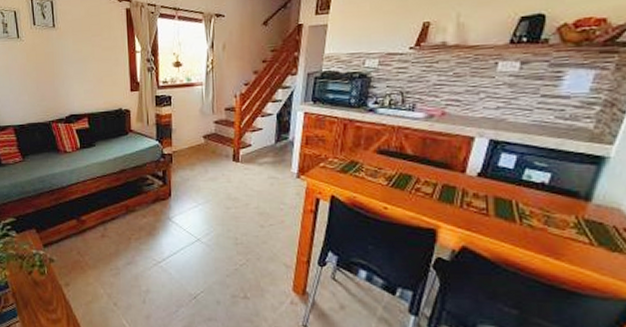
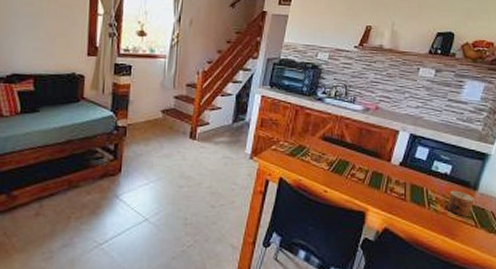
cup: none [547,202,587,232] -> present [447,190,474,216]

